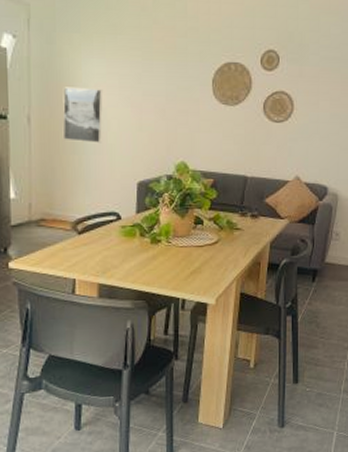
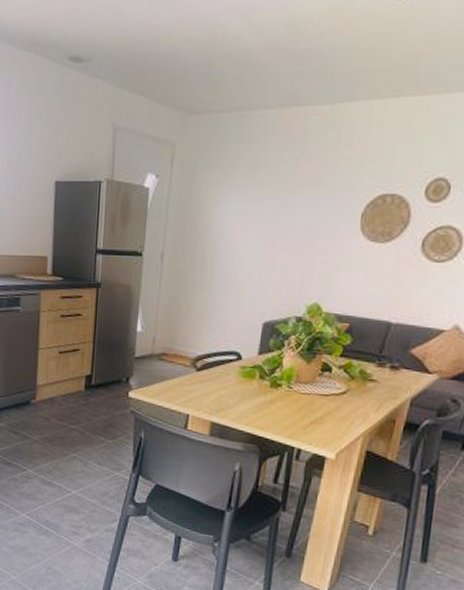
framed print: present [62,87,104,143] -> none [192,224,239,281]

